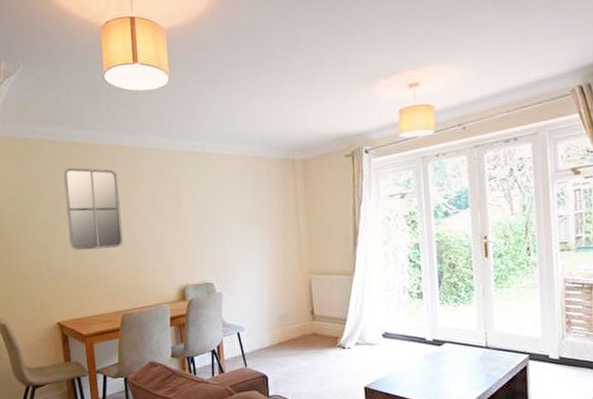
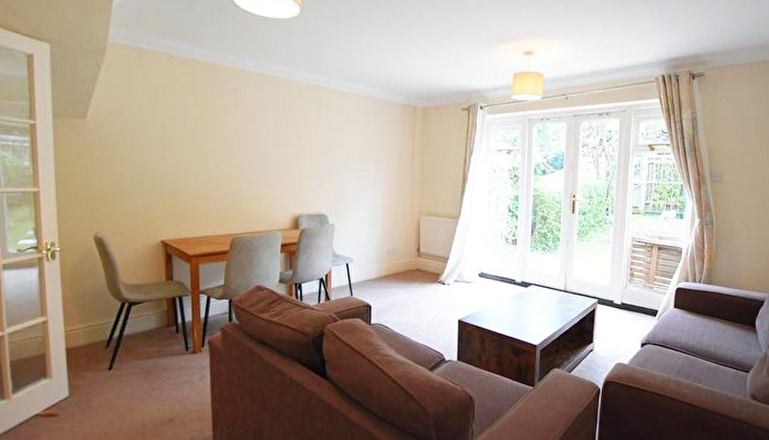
home mirror: present [63,167,123,251] -> none [179,84,239,171]

